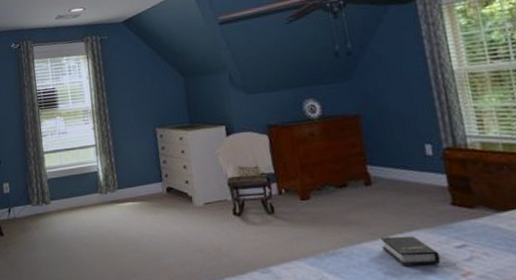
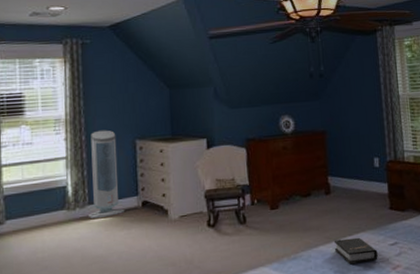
air purifier: none [115,119,152,202] -> present [87,130,125,218]

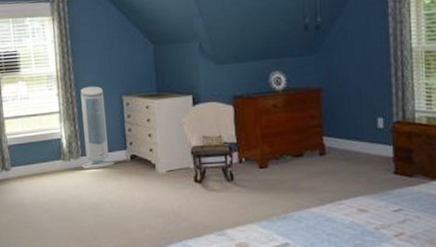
hardback book: present [333,237,378,265] -> none [328,201,378,229]

